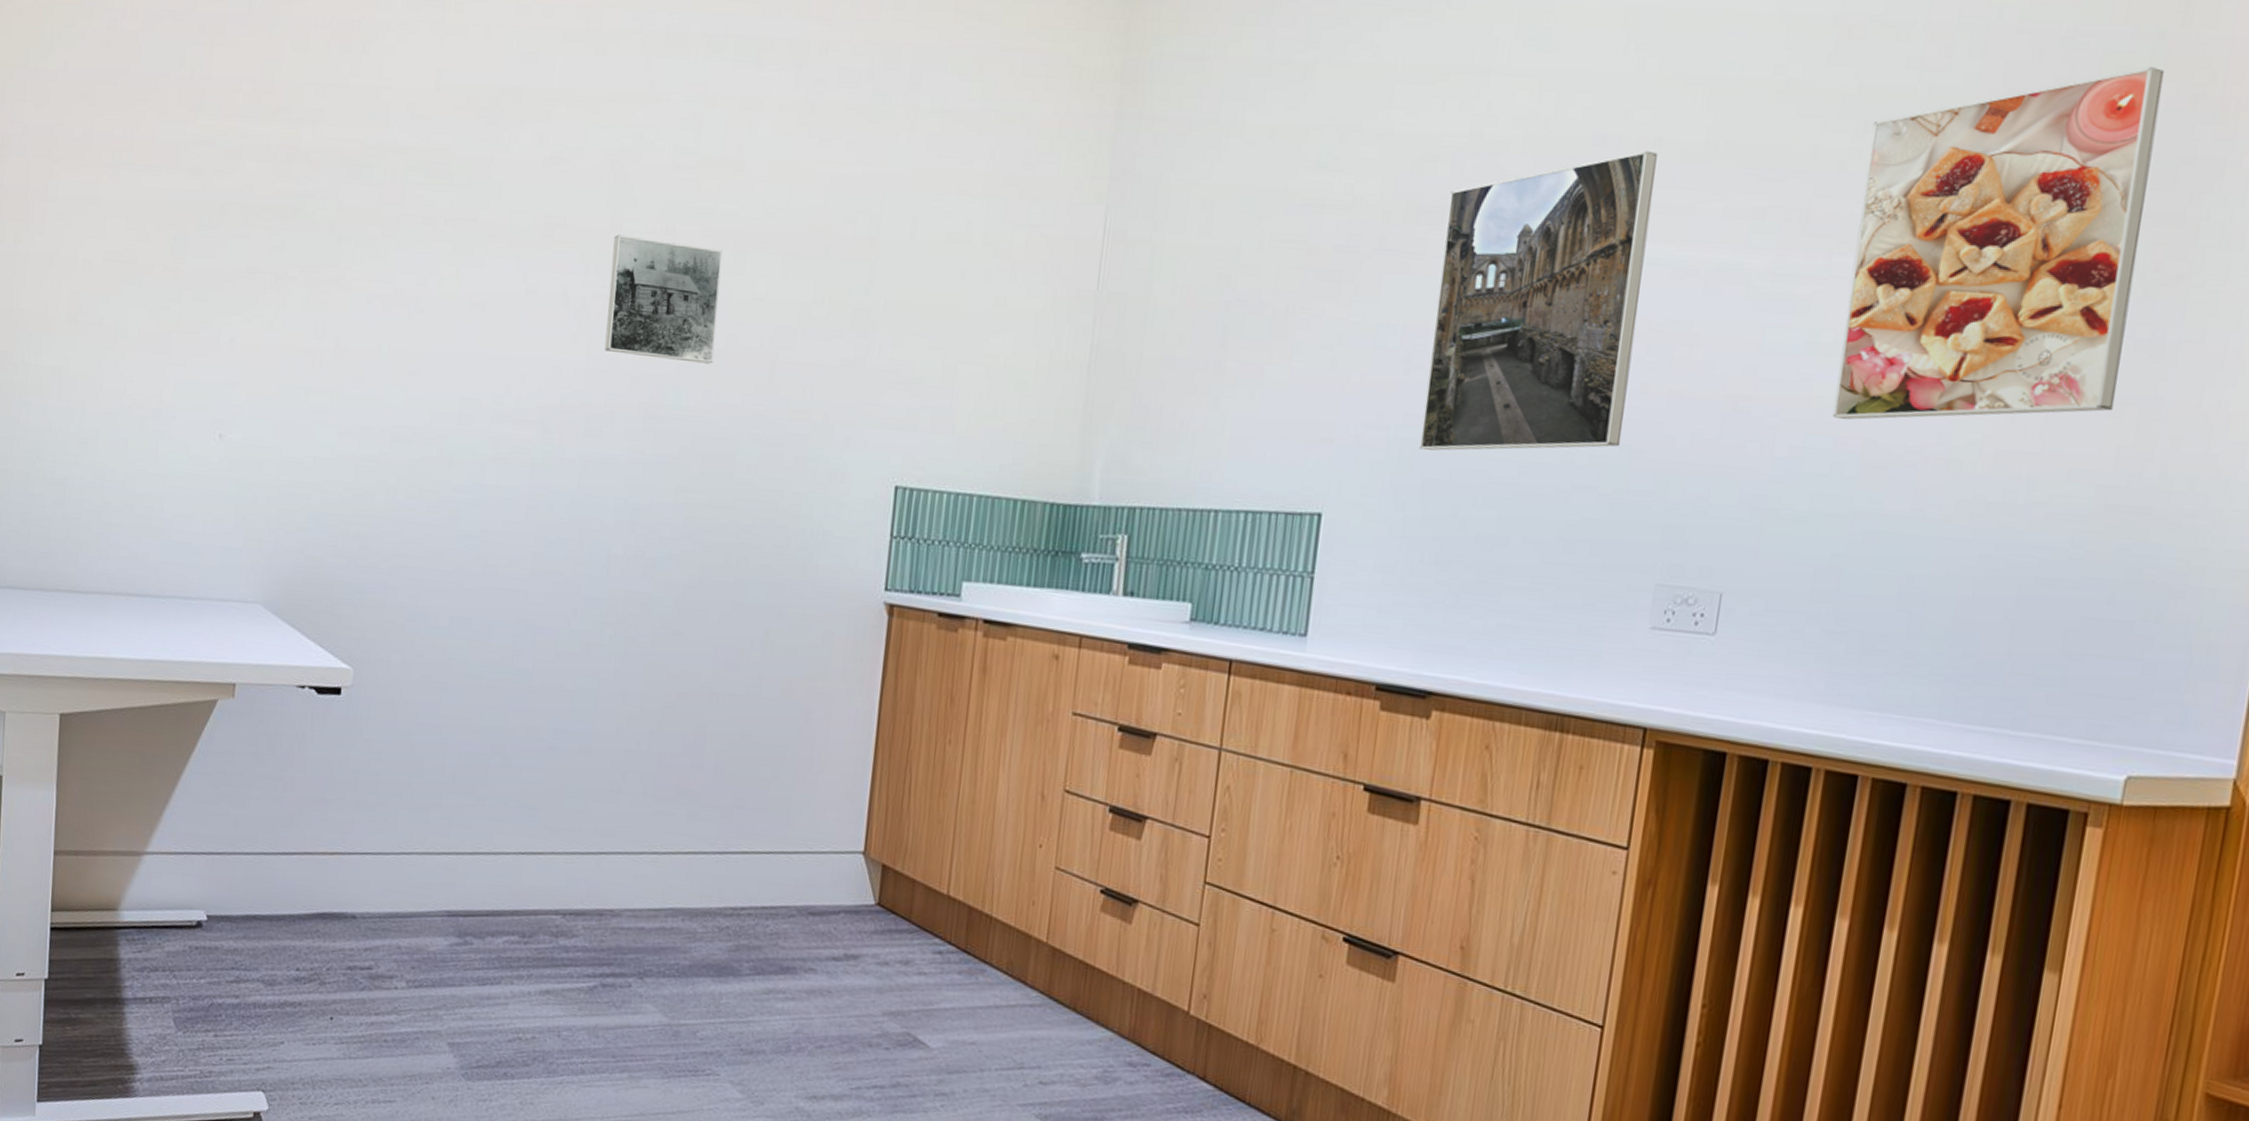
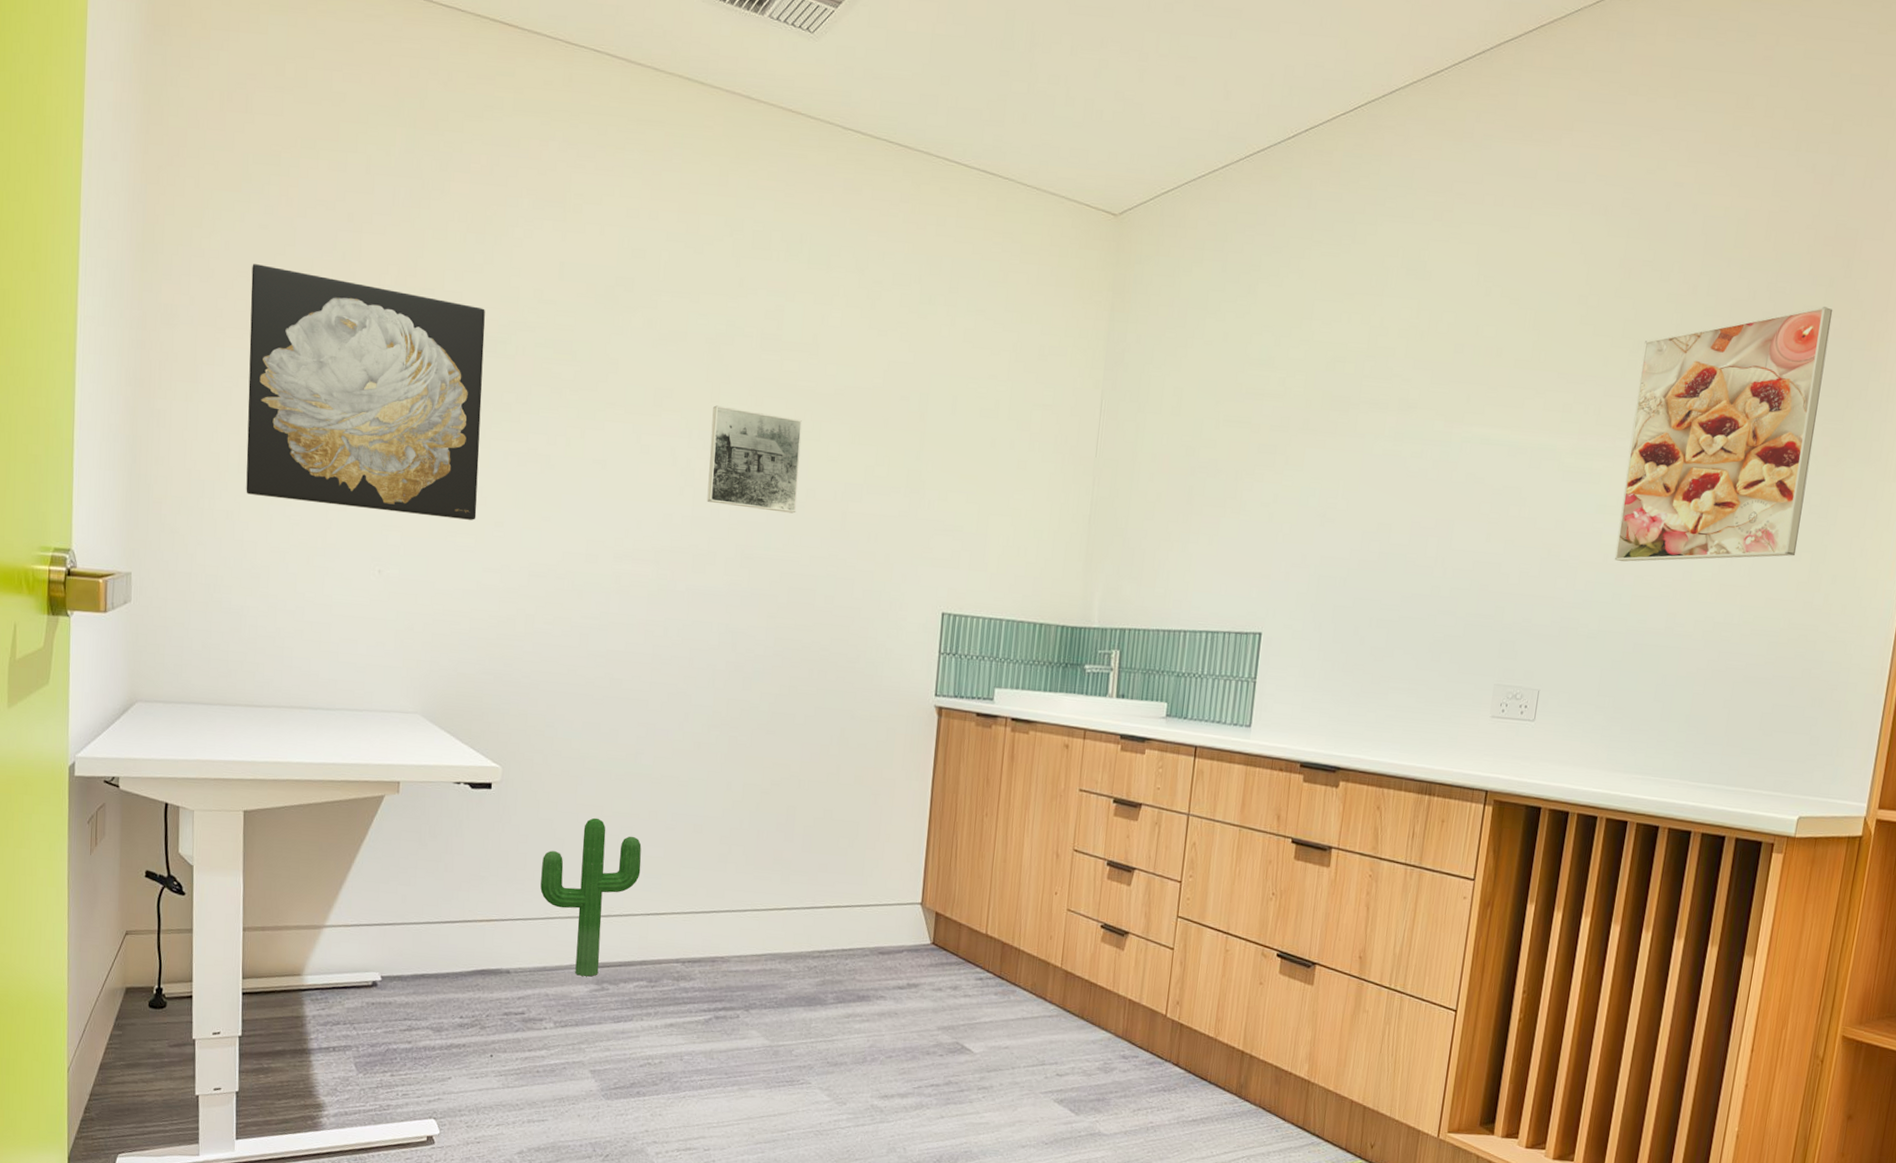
wall art: none [75,85,350,376] -> present [246,264,485,521]
decorative plant: none [394,732,517,927] -> present [540,817,642,977]
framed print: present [1419,150,1657,451] -> none [1332,358,1499,585]

